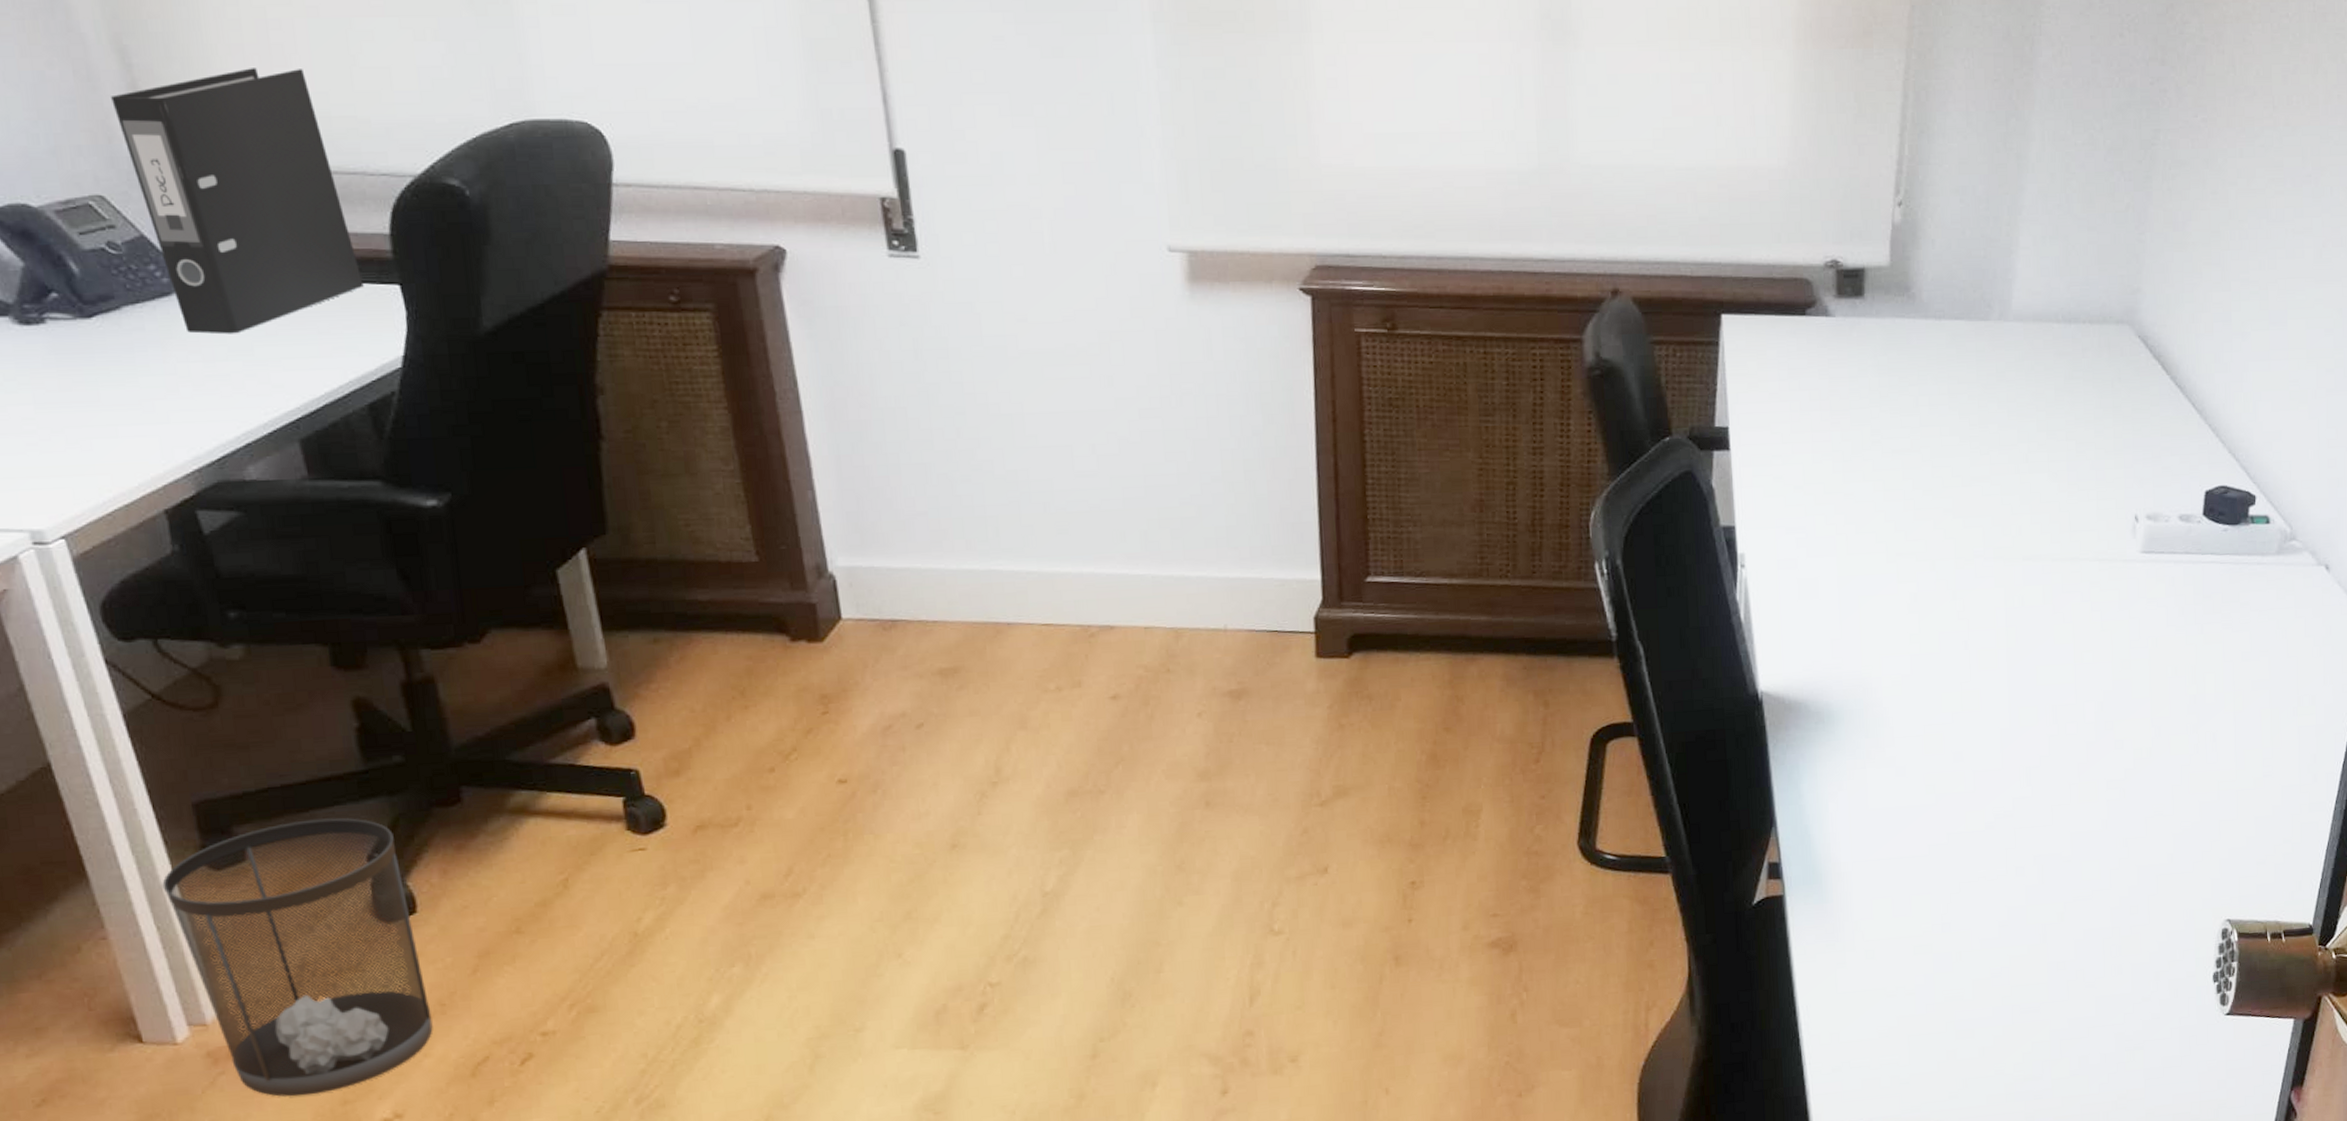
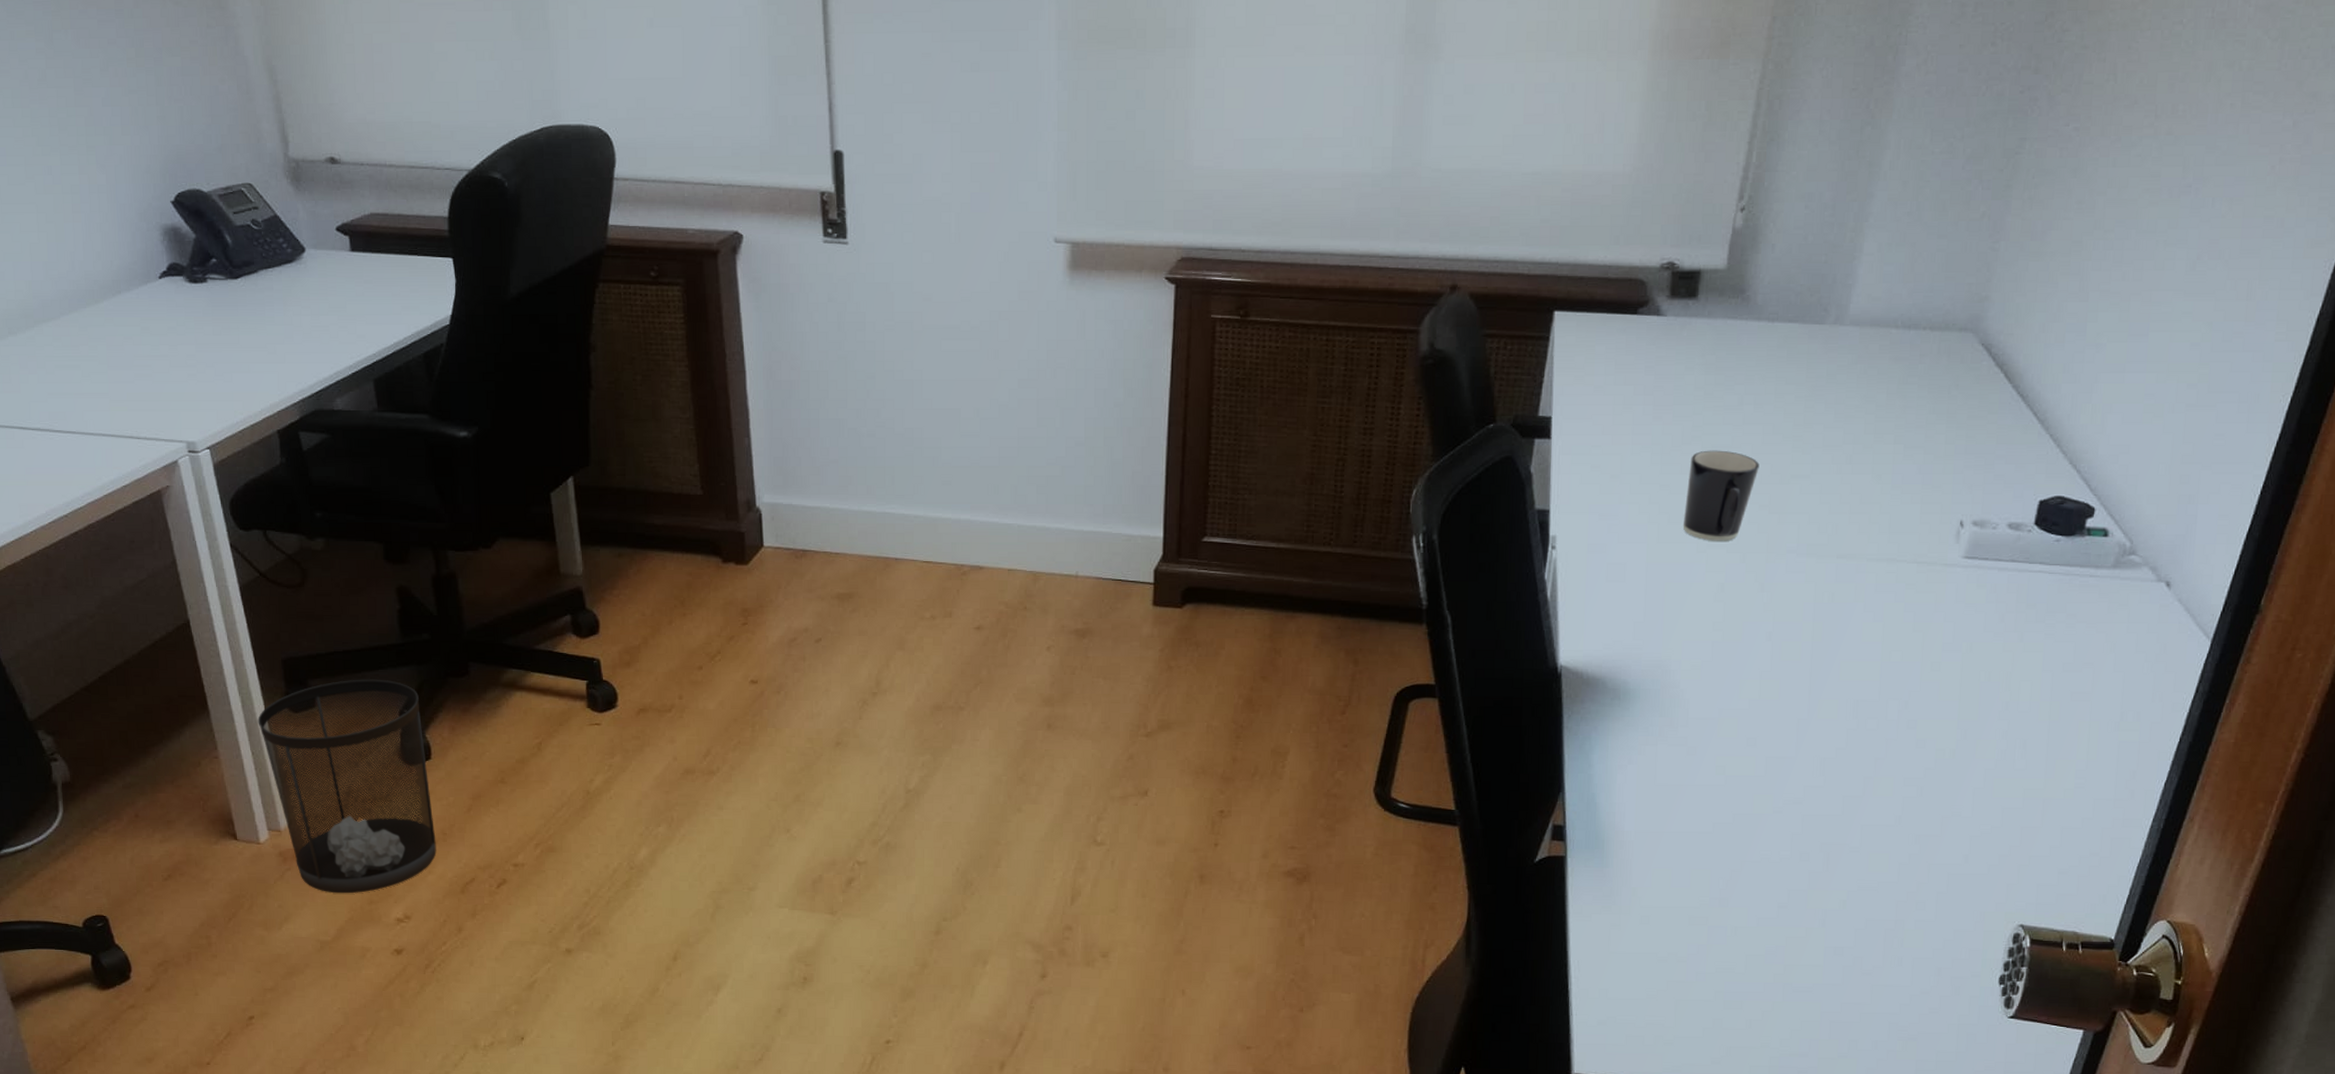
binder: present [111,68,364,335] -> none [262,83,427,294]
mug: none [1870,454,1940,550] -> present [1682,450,1759,541]

